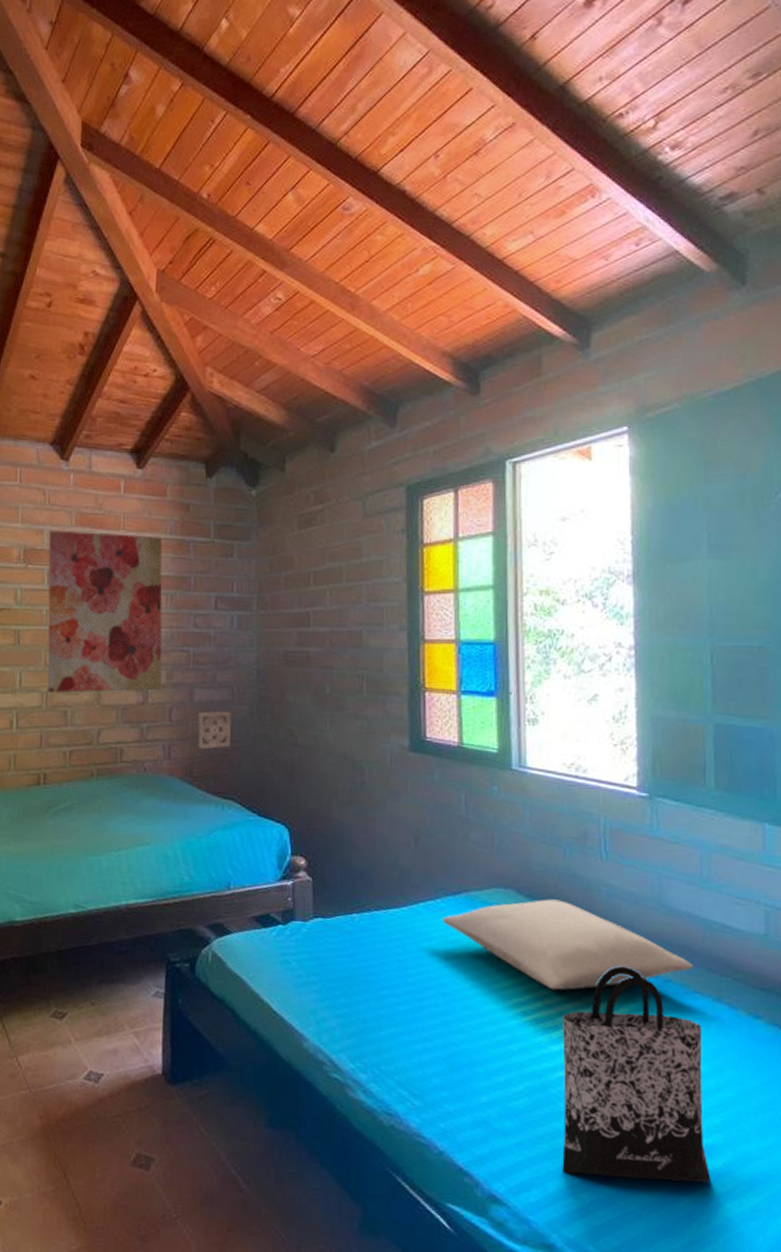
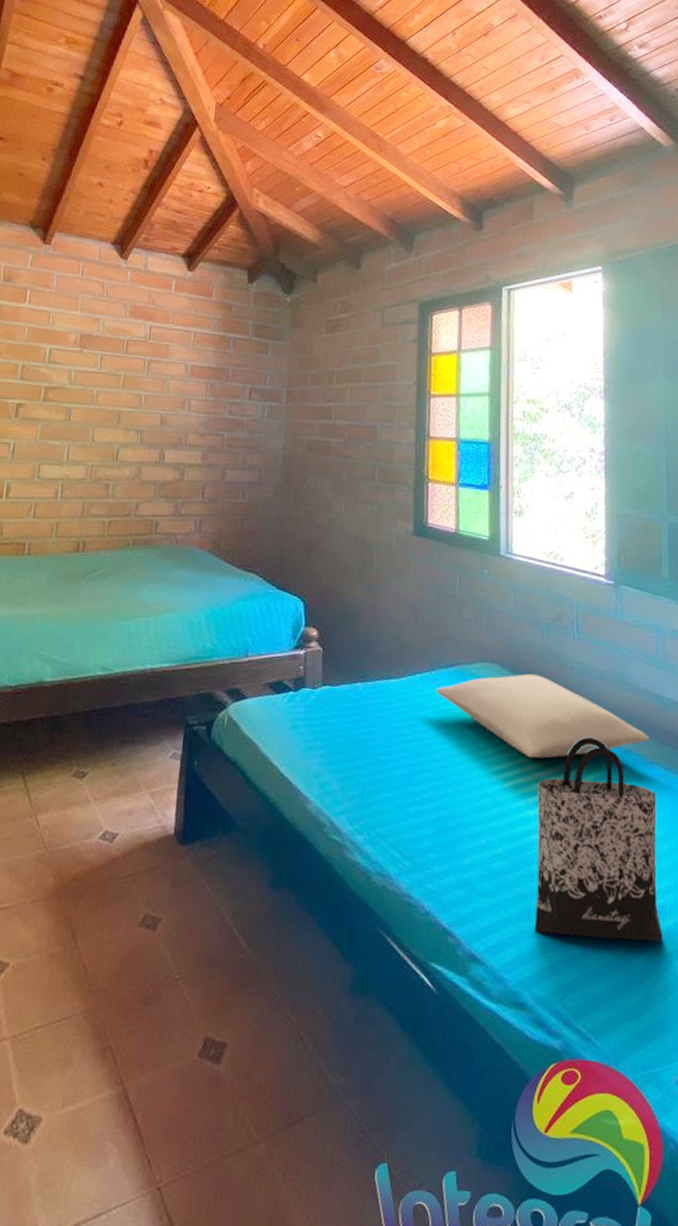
wall art: present [47,530,163,693] -> none [93,319,206,470]
wall ornament: present [197,710,231,750] -> none [226,490,258,526]

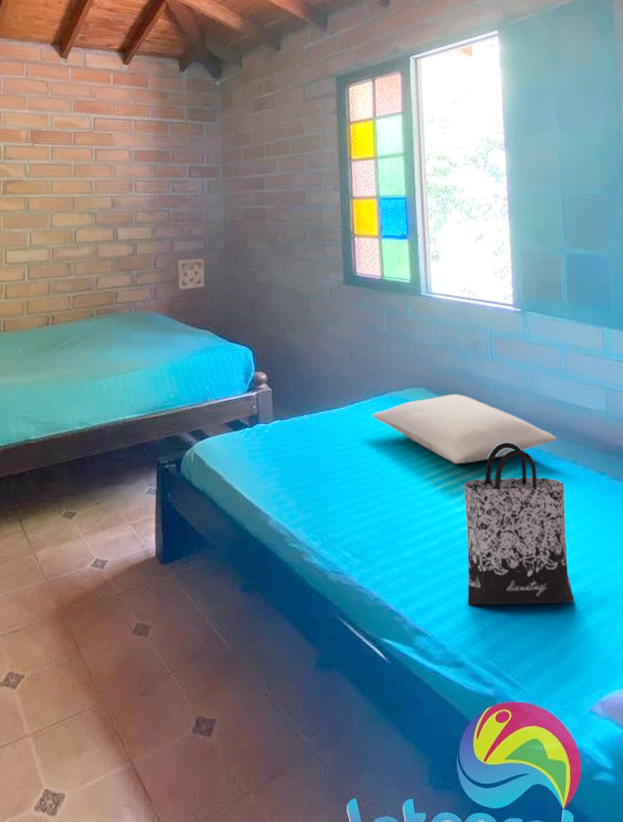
wall ornament: none [226,490,258,526] -> present [178,258,204,290]

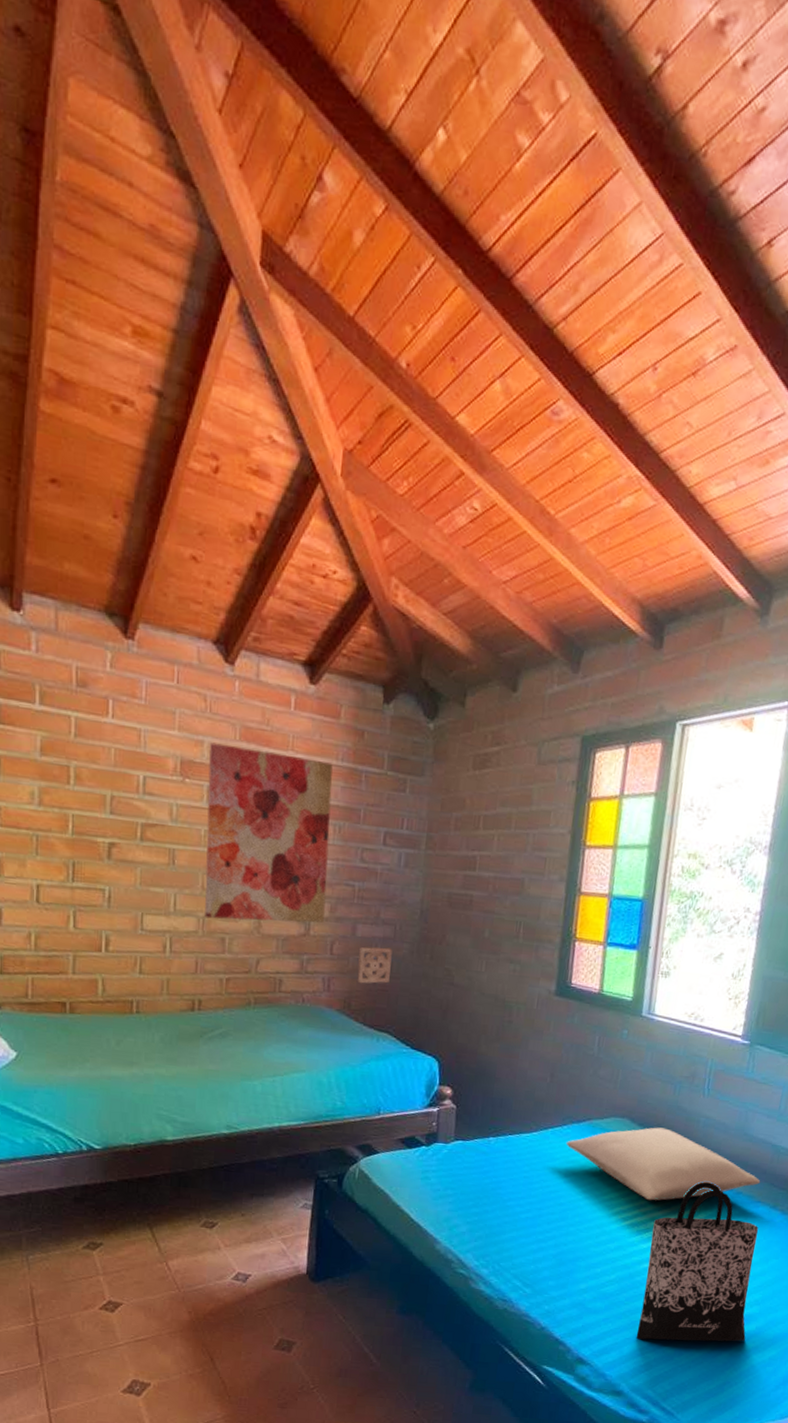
wall art: none [51,115,148,249] -> present [204,742,333,923]

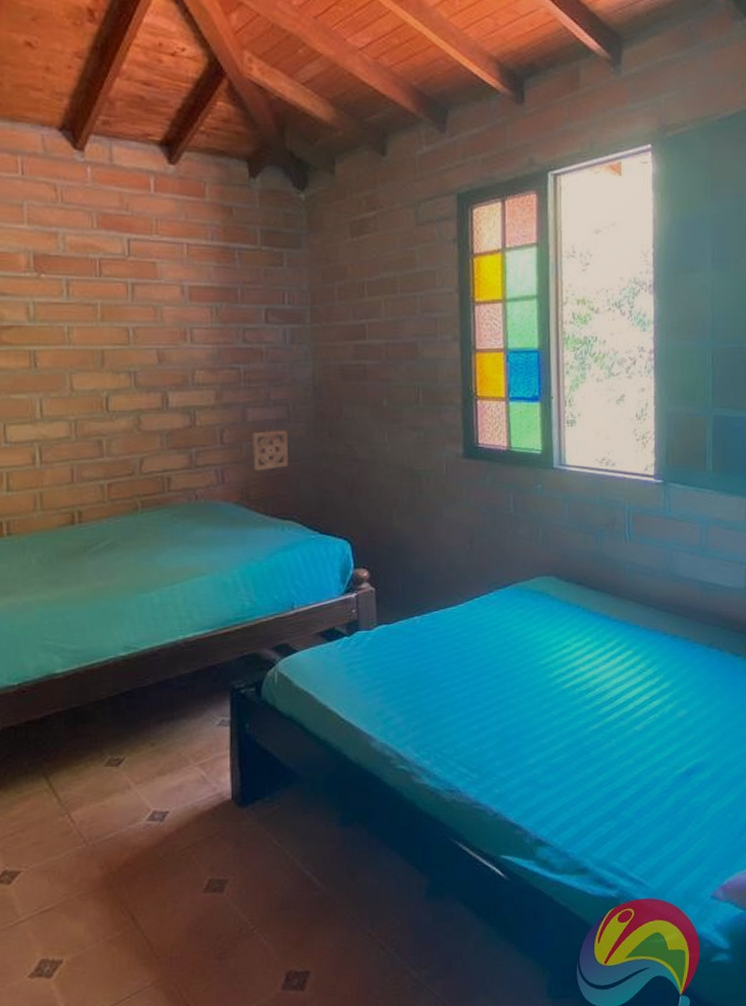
wall art: present [204,742,333,923] -> none [64,233,210,421]
pillow: present [566,1127,761,1201] -> none [495,580,694,659]
tote bag: present [636,1182,758,1342] -> none [593,630,703,808]

